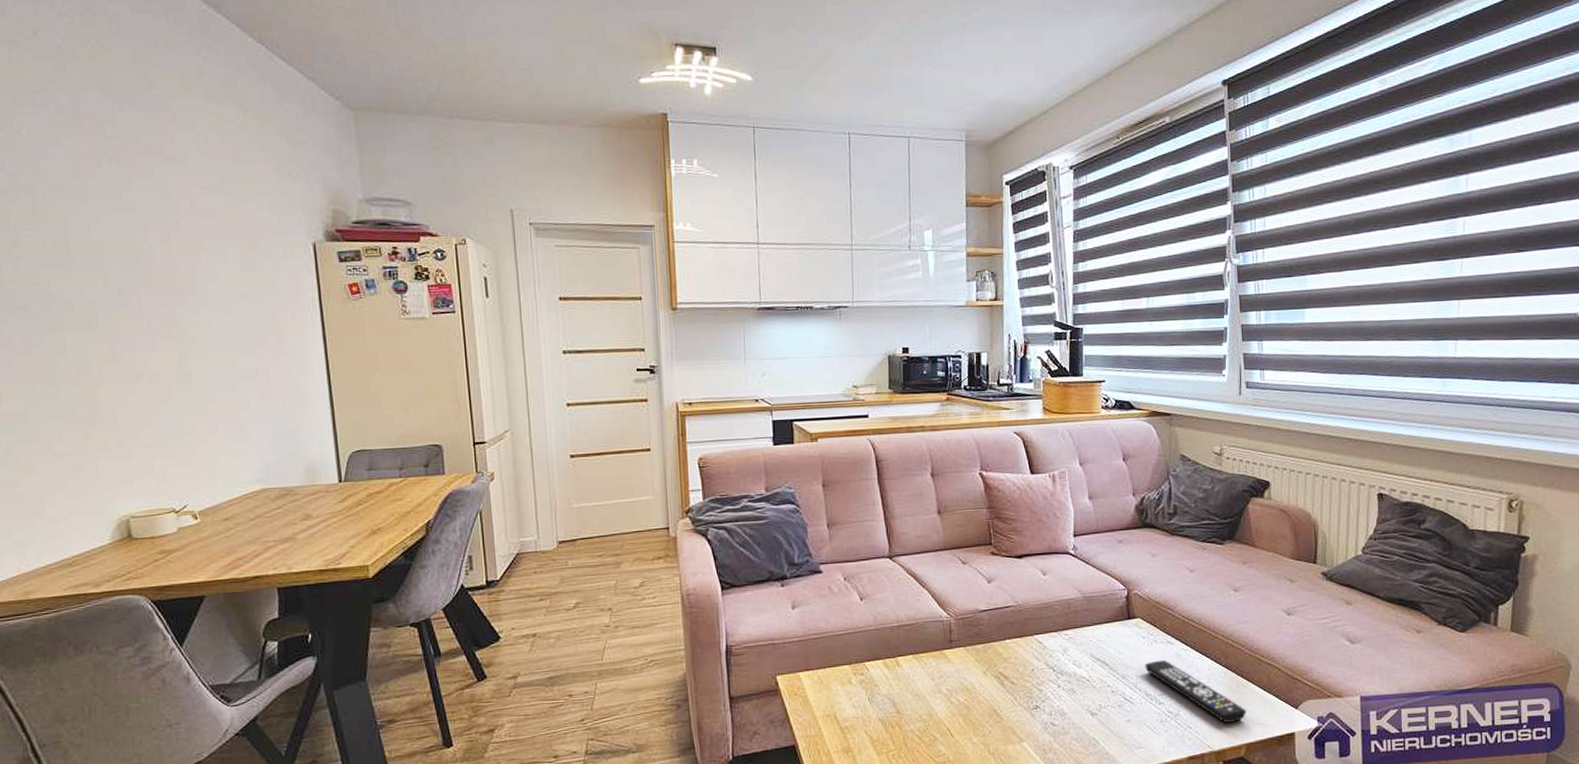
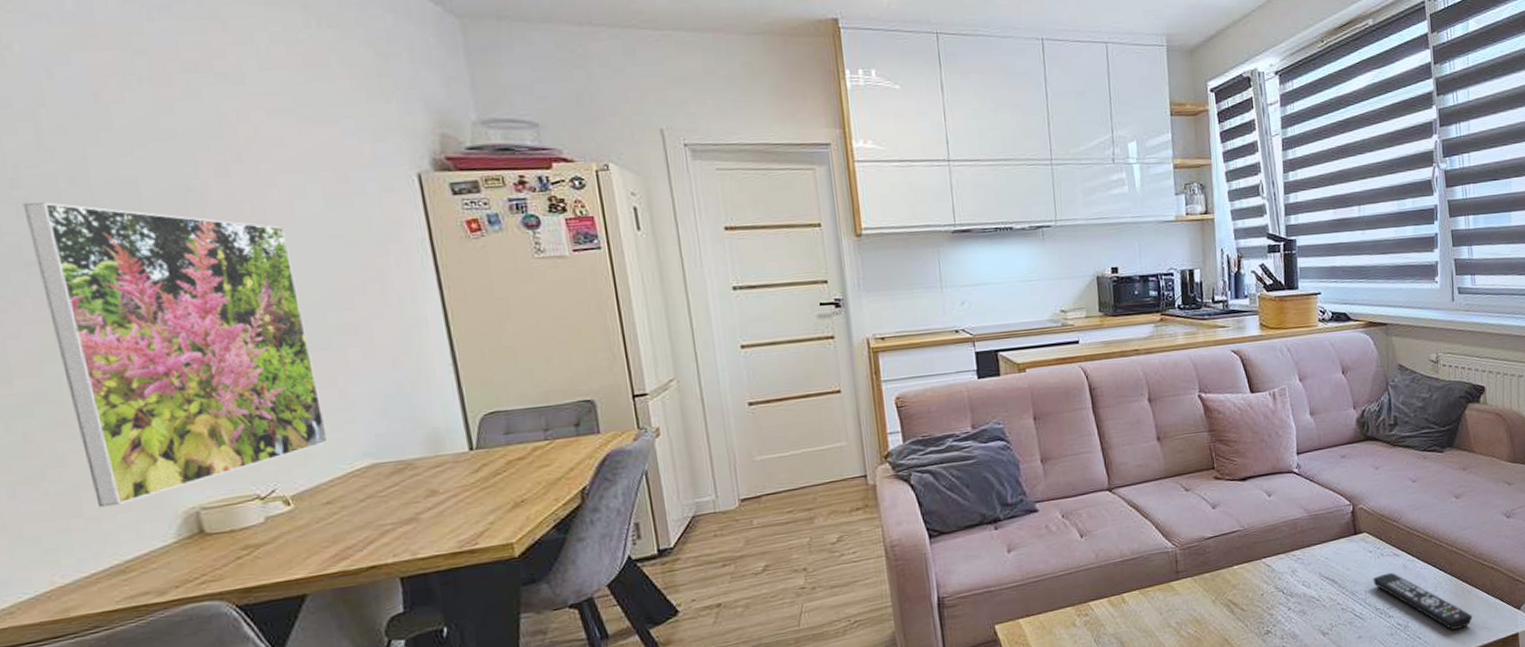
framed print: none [19,258,230,511] -> present [22,201,328,508]

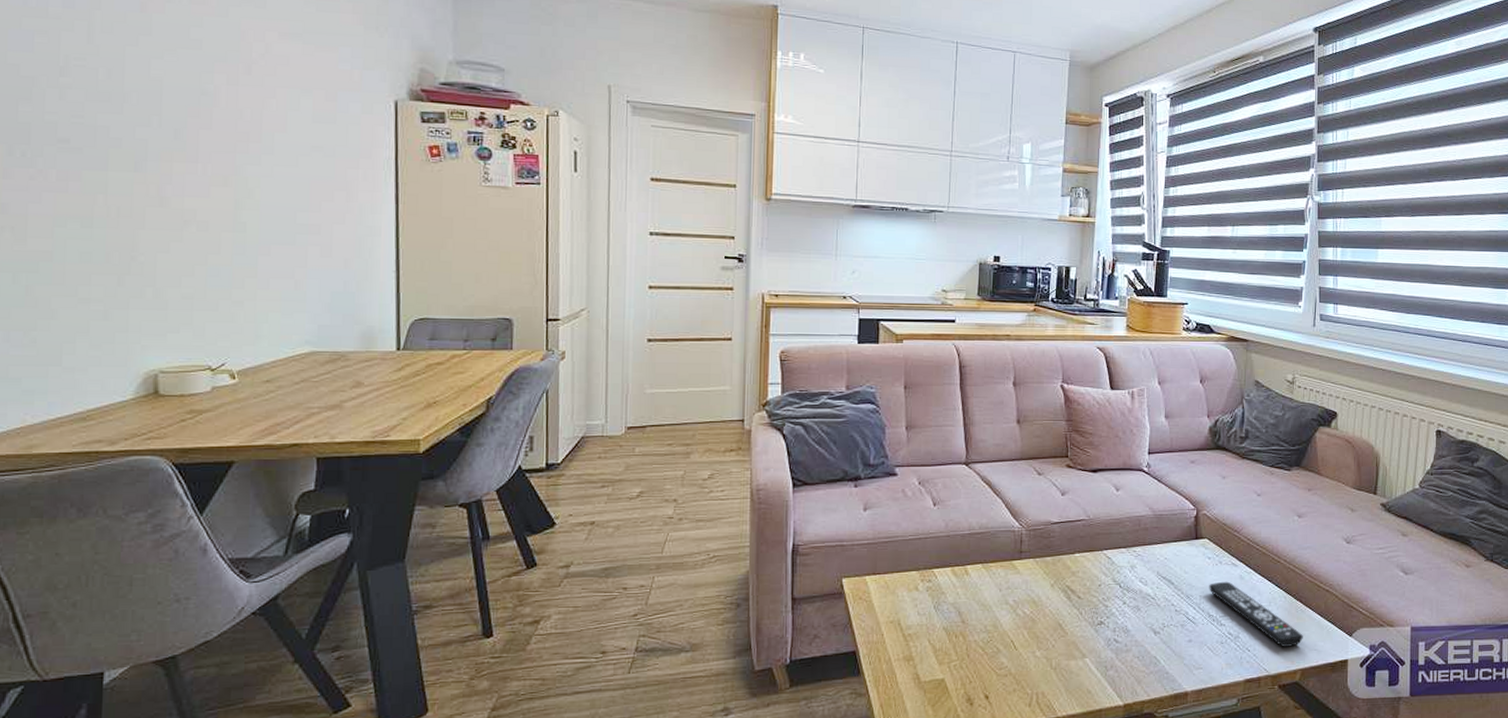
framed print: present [22,201,328,508] -> none [65,88,278,360]

